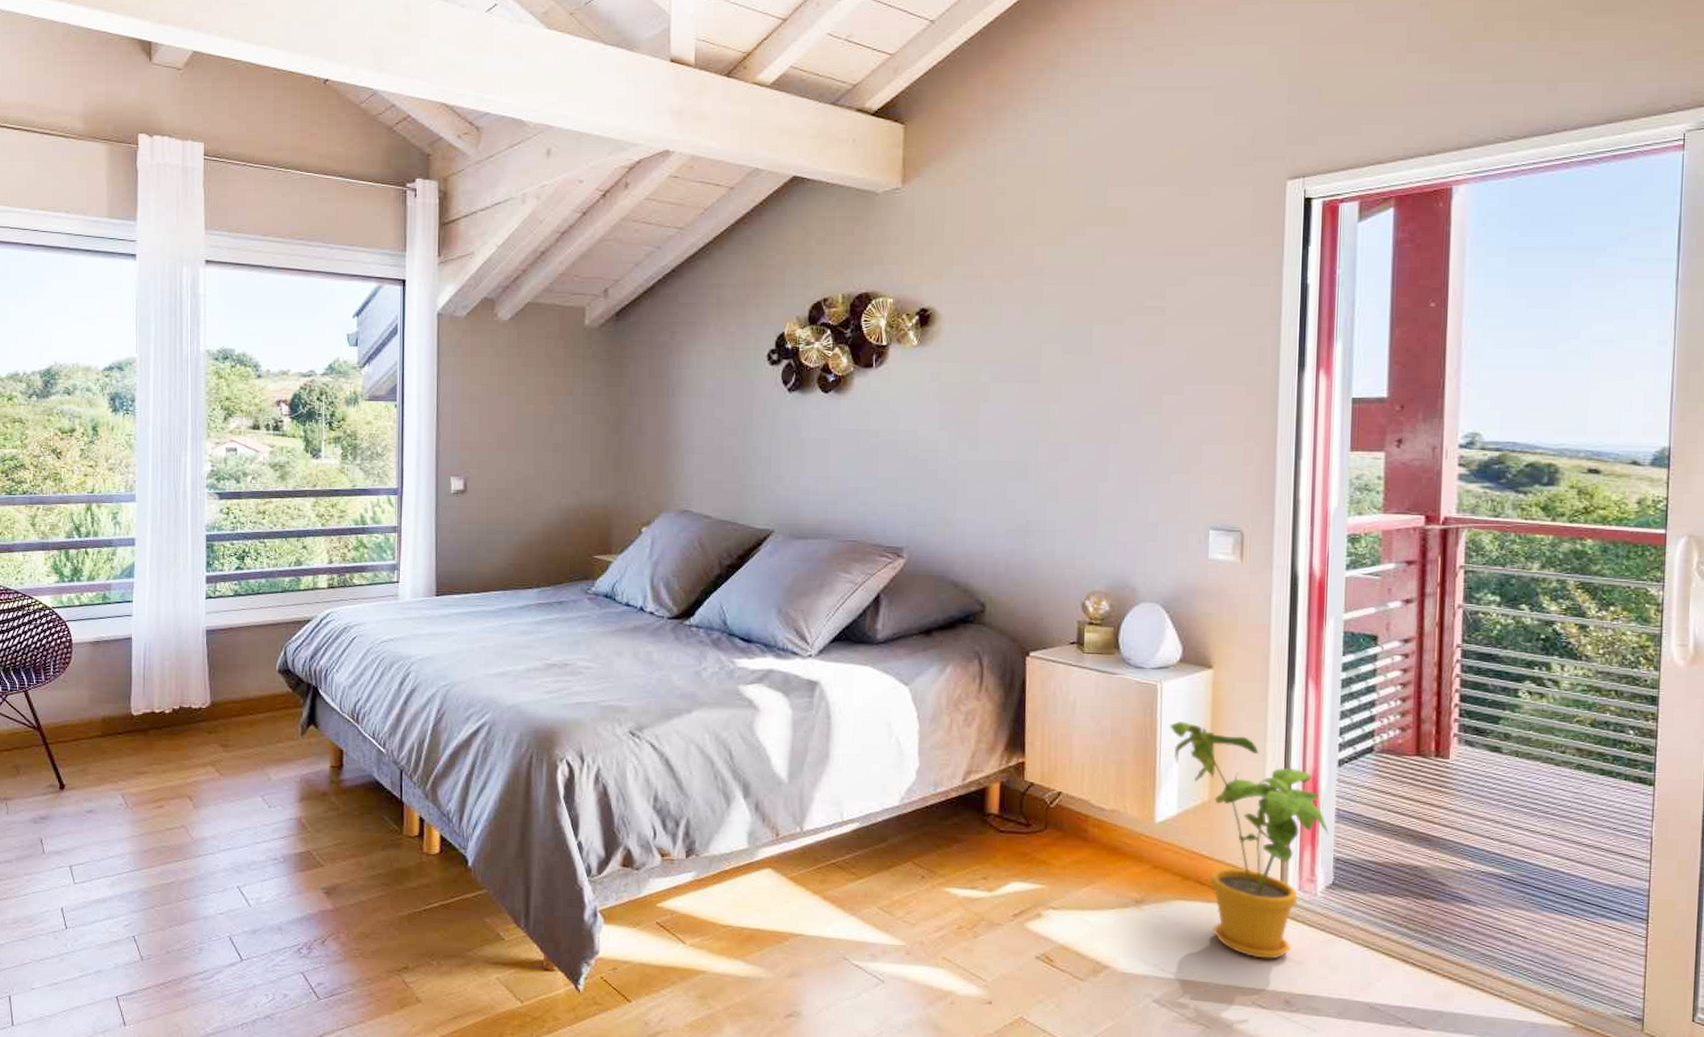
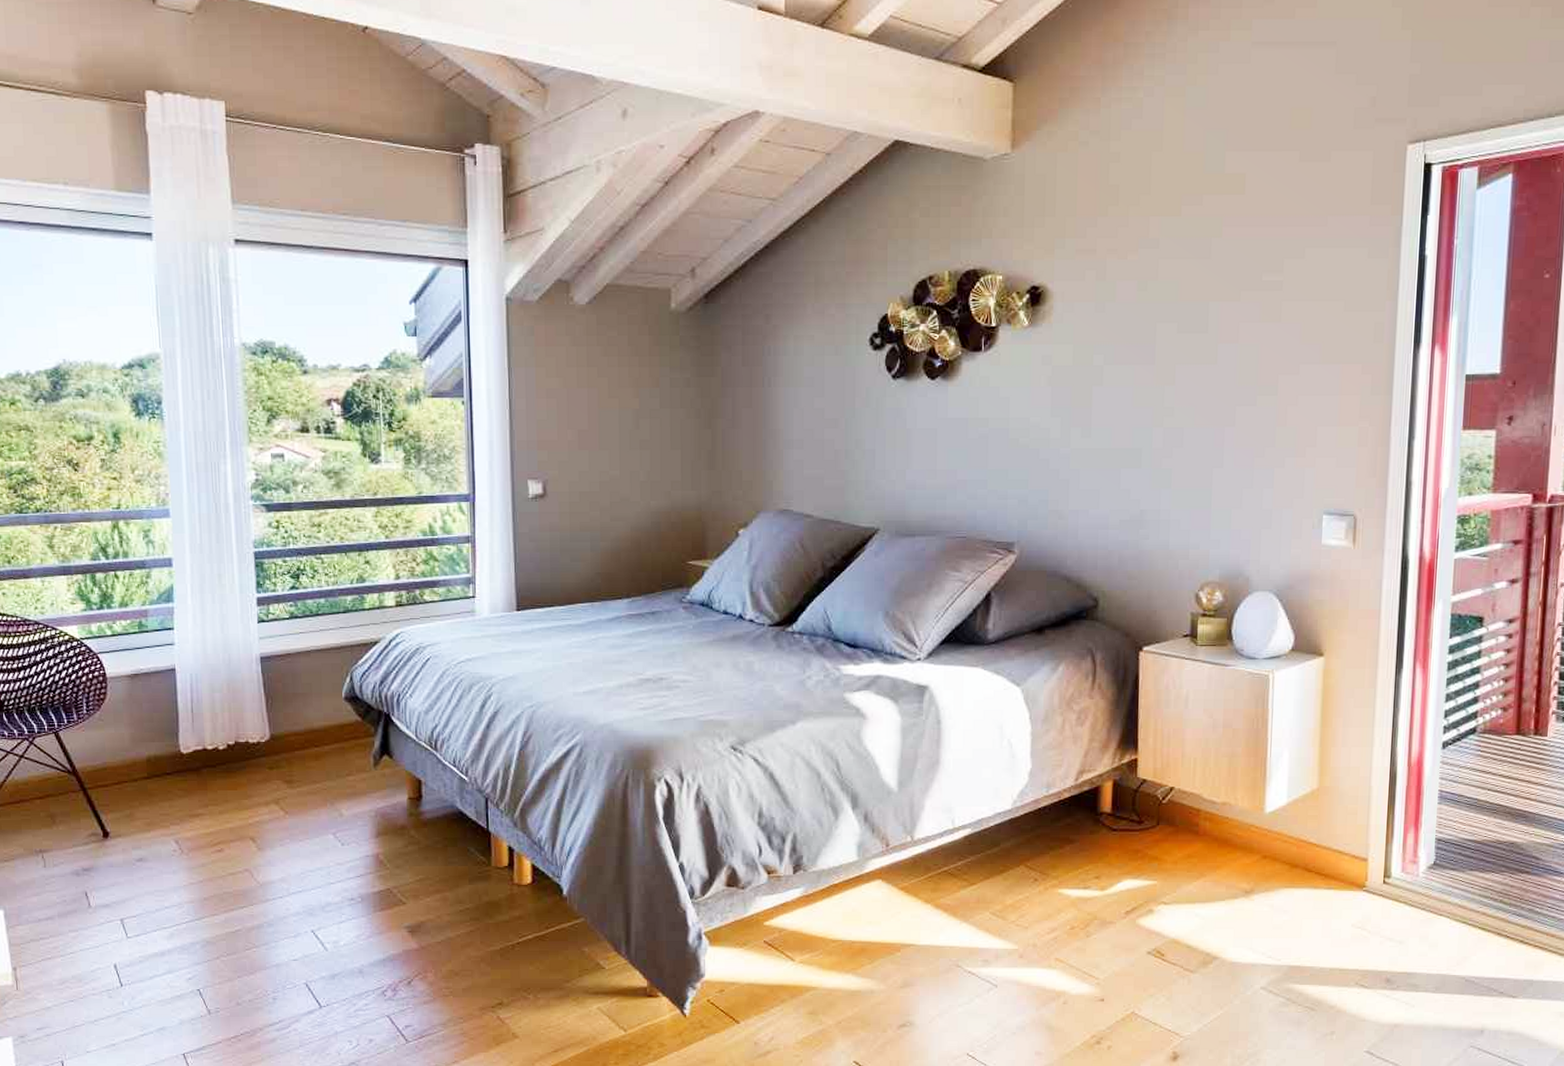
house plant: present [1169,721,1329,959] -> none [1280,711,1432,940]

